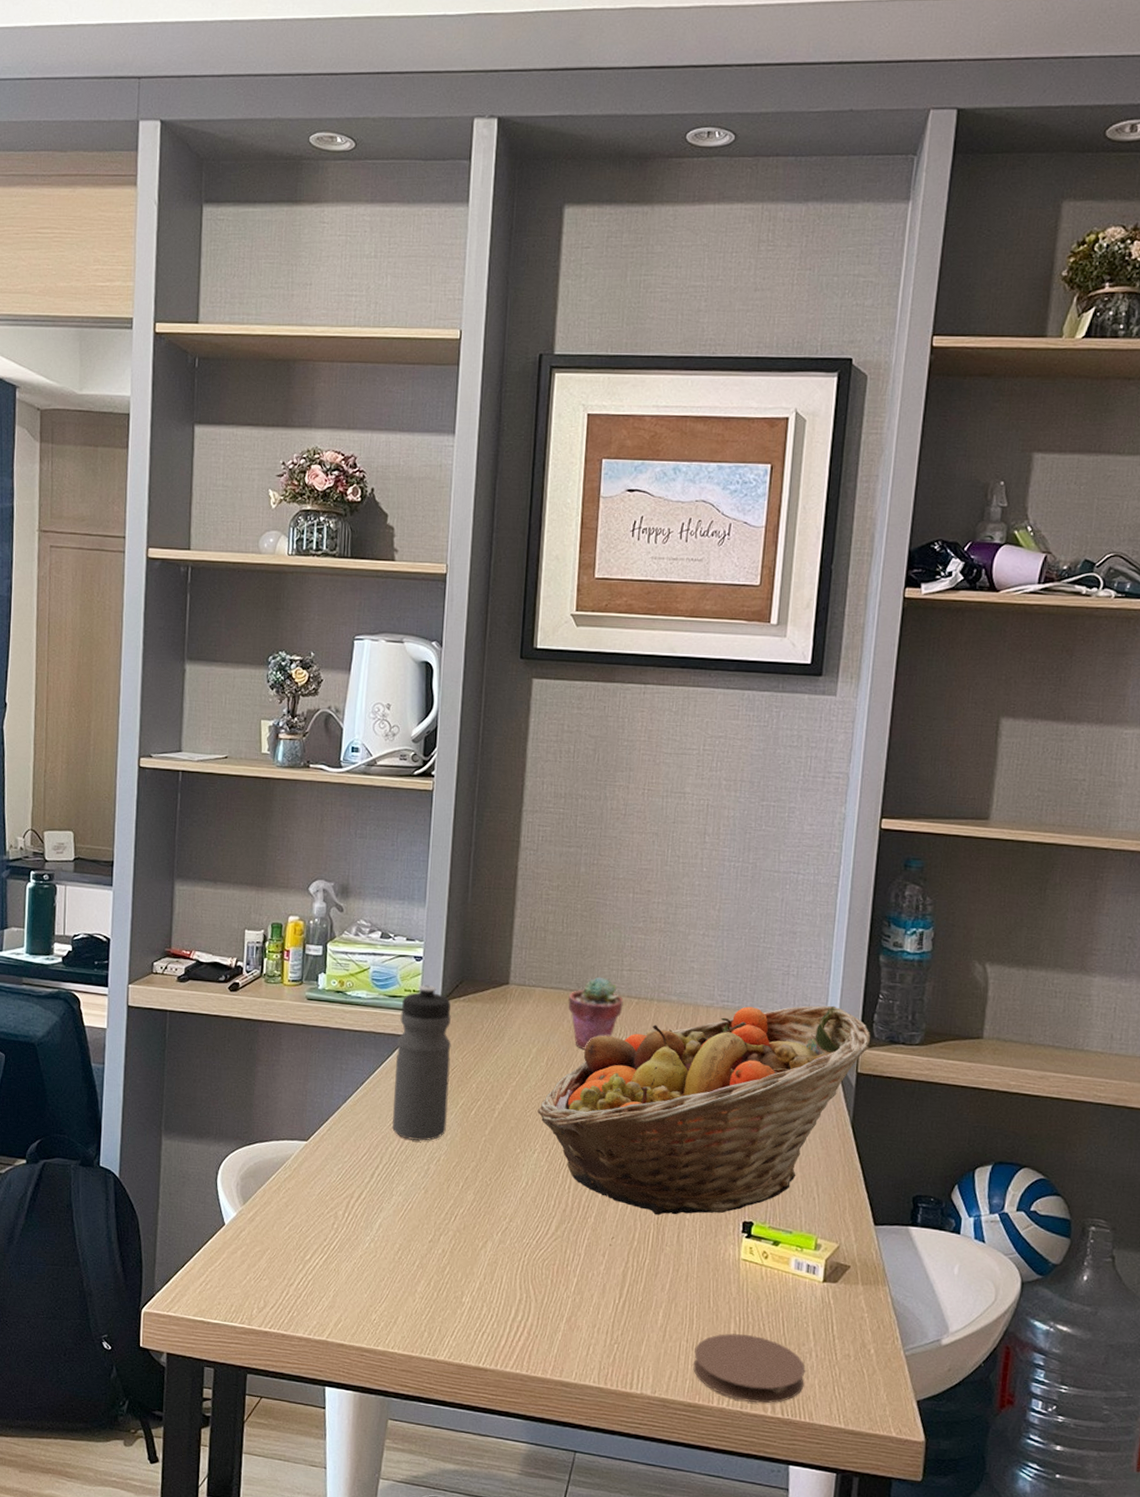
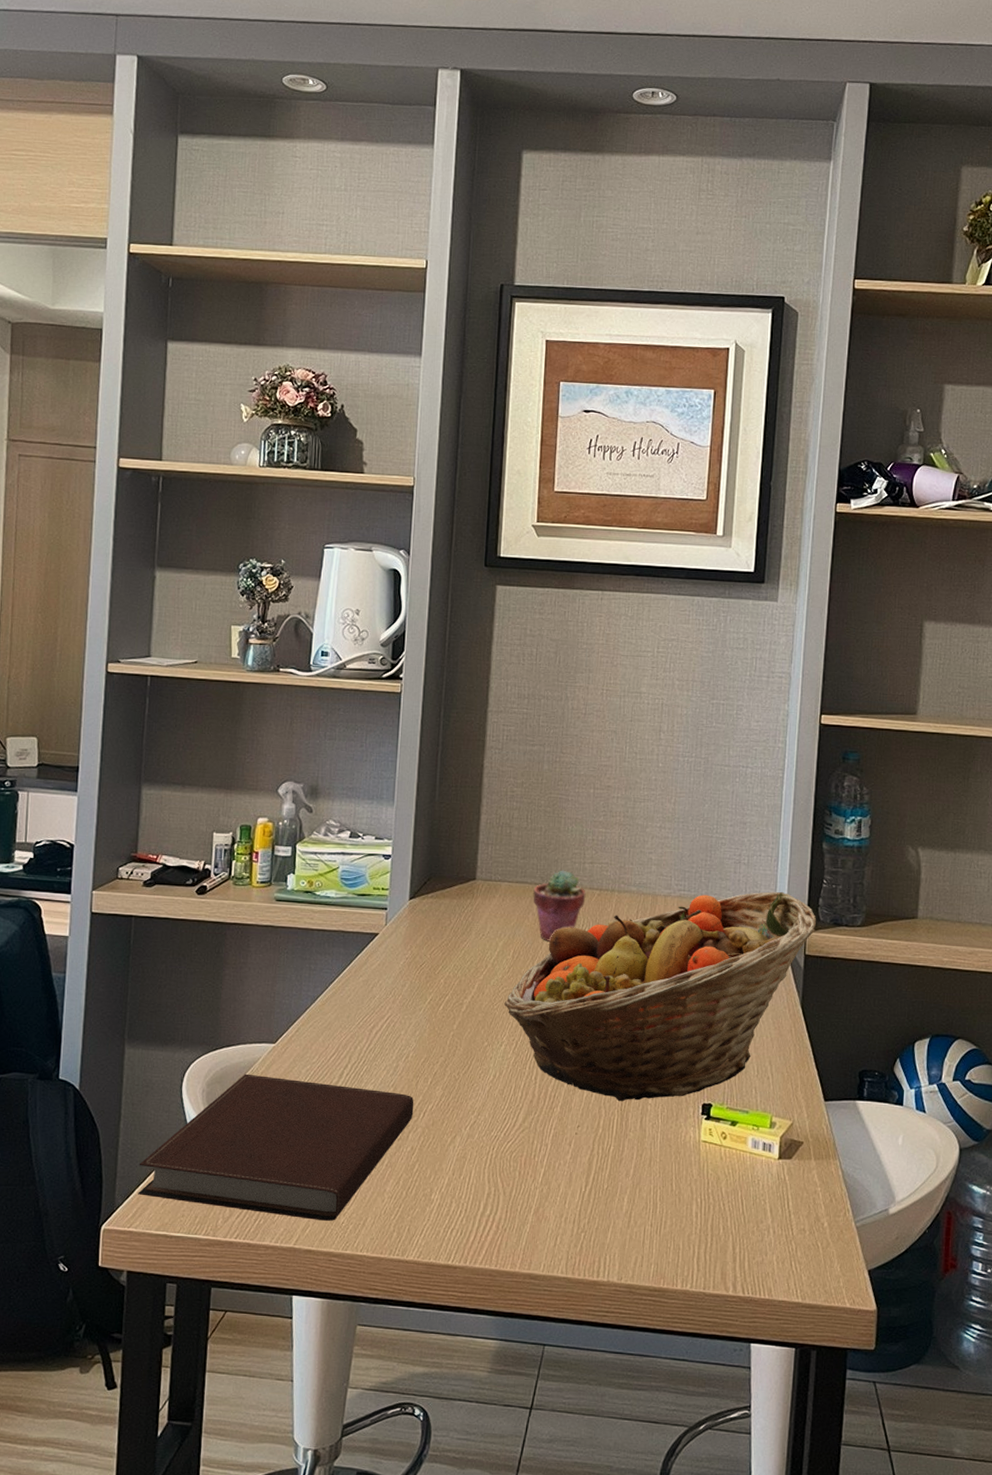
notebook: none [176,1169,446,1317] -> present [138,1073,414,1221]
water bottle: present [392,984,451,1142] -> none [361,882,420,1039]
coaster: present [693,1333,806,1404] -> none [658,1215,764,1283]

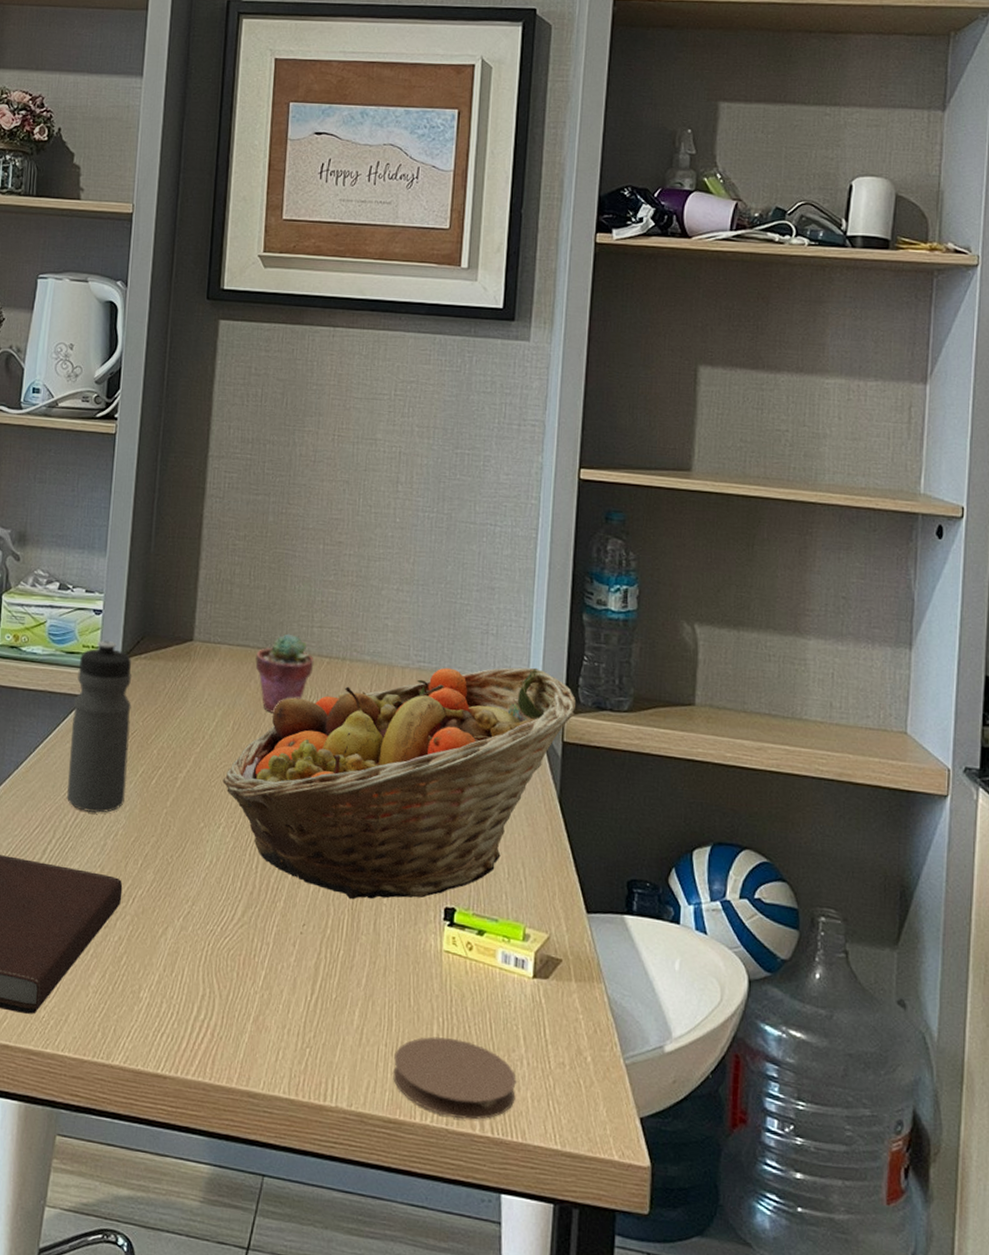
water bottle: none [361,882,420,1039] -> present [67,640,132,814]
coaster: none [658,1215,764,1283] -> present [393,1036,516,1120]

